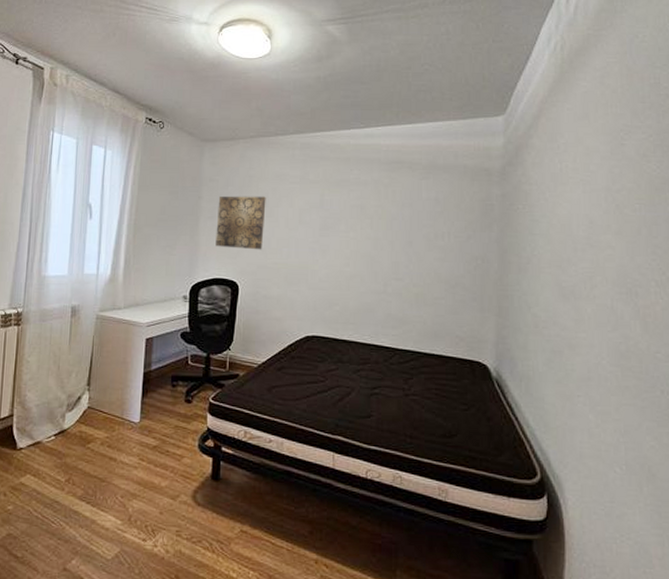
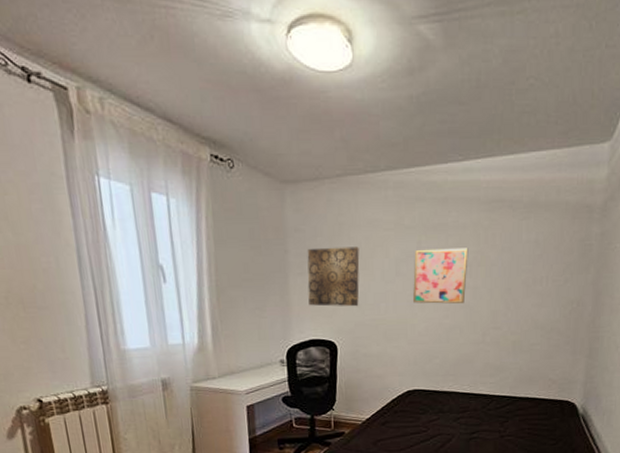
wall art: none [315,201,369,253] -> present [413,248,468,304]

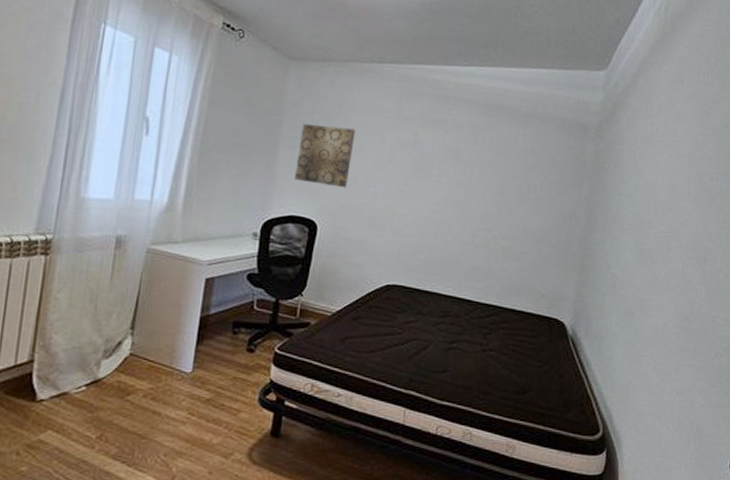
wall art: present [413,248,468,304] -> none [404,141,465,200]

